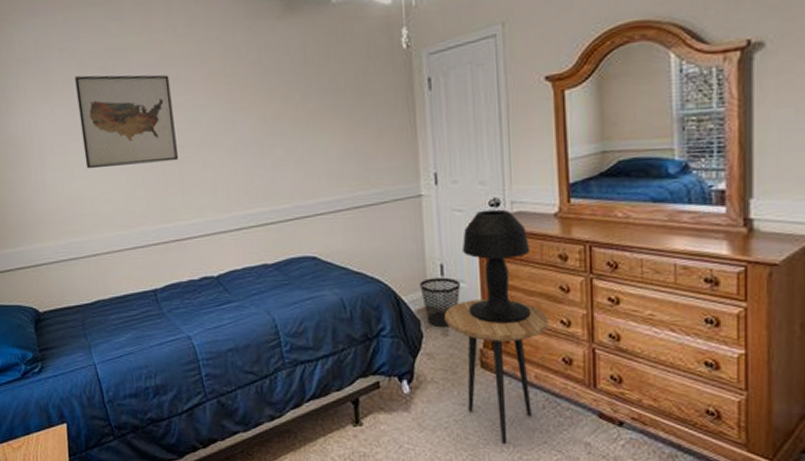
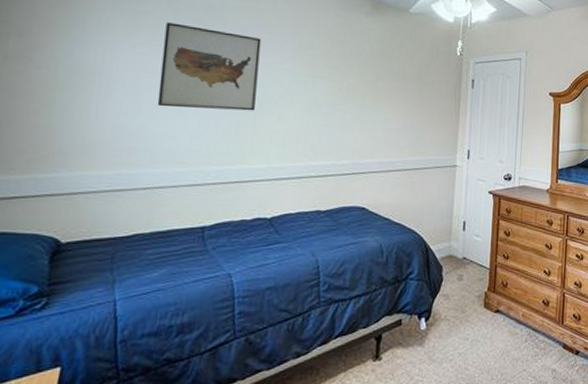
wastebasket: present [419,277,460,328] -> none [445,232,476,273]
side table: present [445,299,549,445] -> none [461,251,536,374]
table lamp: present [461,209,531,325] -> none [479,182,529,272]

